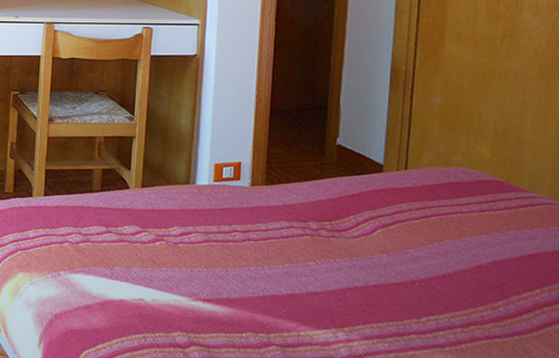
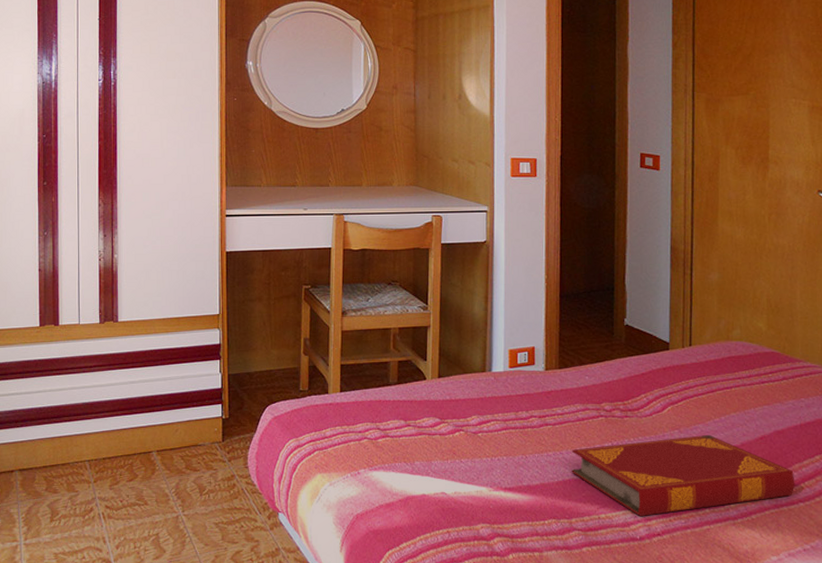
hardback book: none [272,260,511,337] -> present [571,434,794,516]

